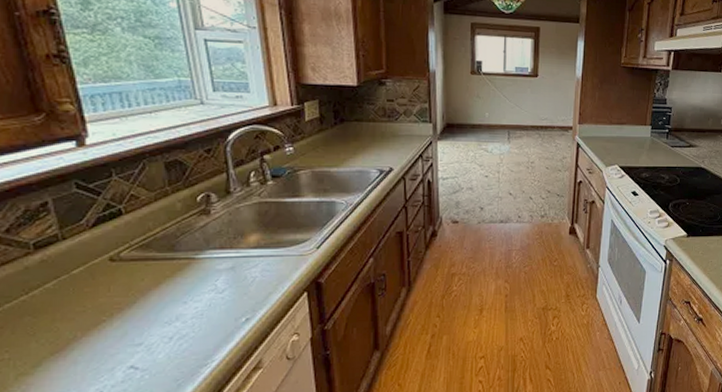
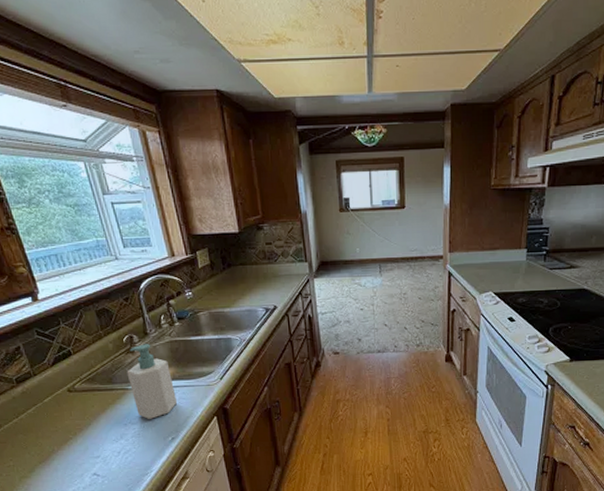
soap bottle: none [196,204,258,296] -> present [126,343,177,419]

